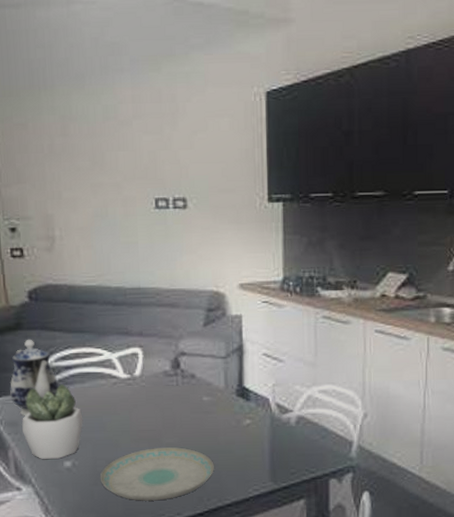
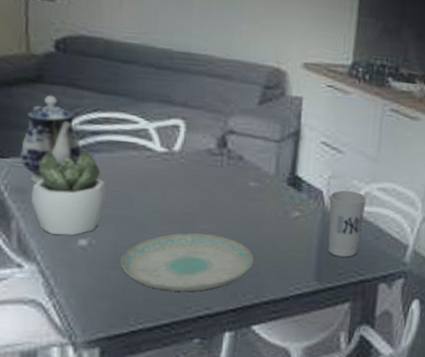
cup: none [275,396,310,458] -> present [328,190,367,257]

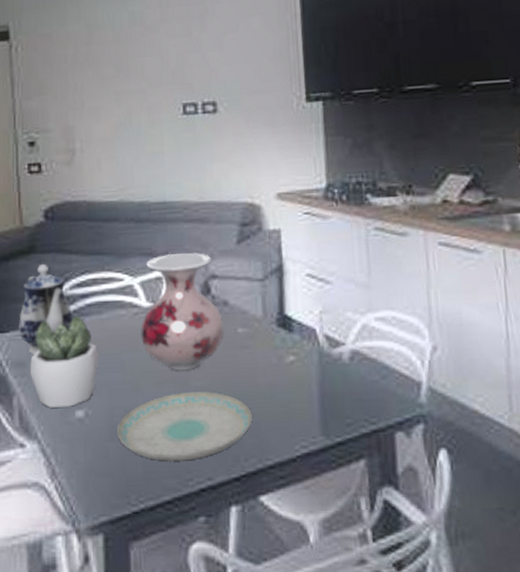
vase: none [152,104,236,214] -> present [141,253,224,371]
cup: present [328,190,367,257] -> none [324,325,365,404]

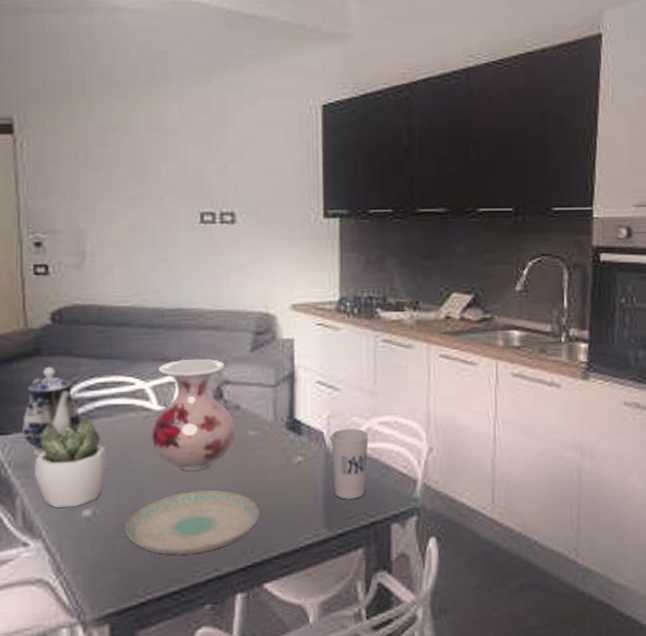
cup: none [324,325,365,404] -> present [331,428,369,500]

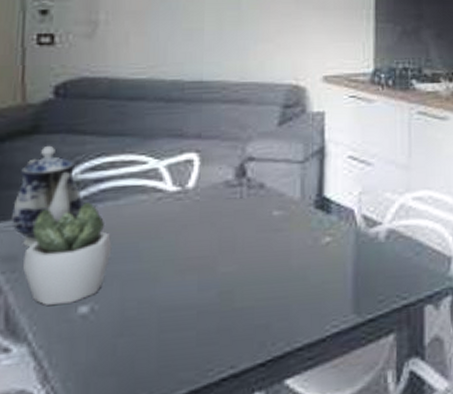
plate: present [124,490,260,556] -> none [127,277,283,354]
vase: present [152,359,235,471] -> none [164,134,258,257]
cup: present [331,428,369,500] -> none [362,205,402,282]

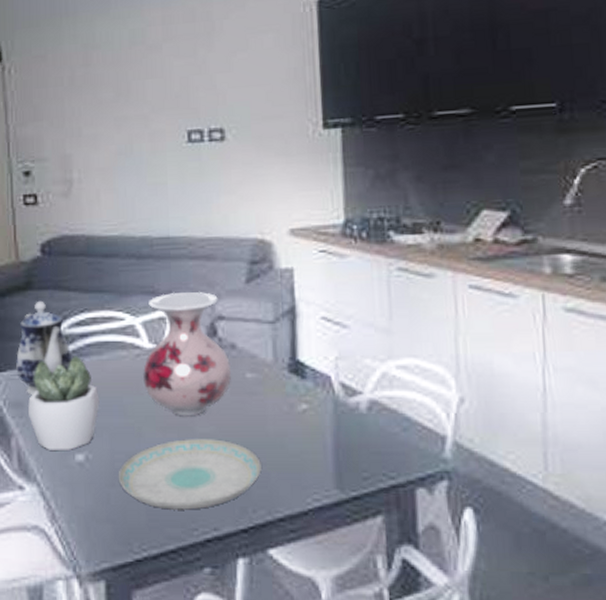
plate: none [127,277,283,354] -> present [118,439,261,510]
vase: none [164,134,258,257] -> present [143,292,231,417]

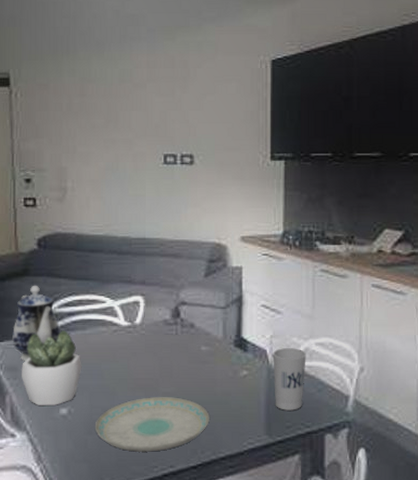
vase: present [143,292,231,417] -> none [119,283,189,379]
cup: none [339,373,385,456] -> present [273,348,306,411]

